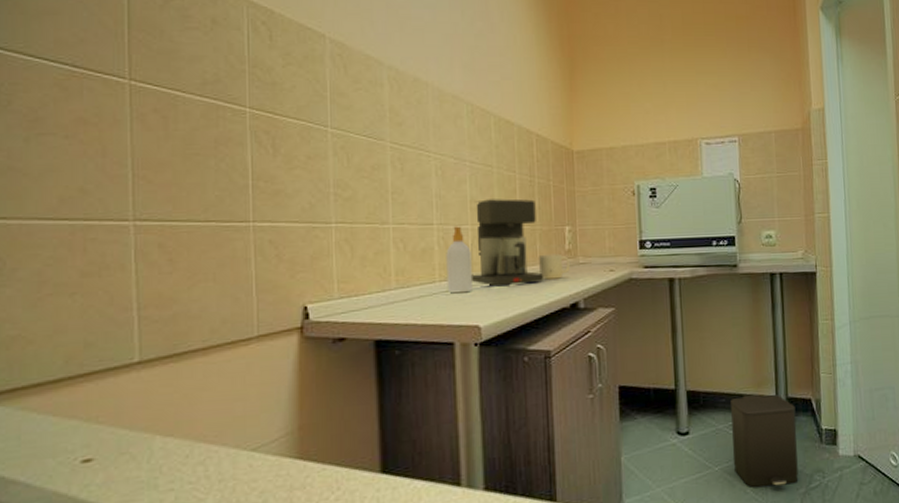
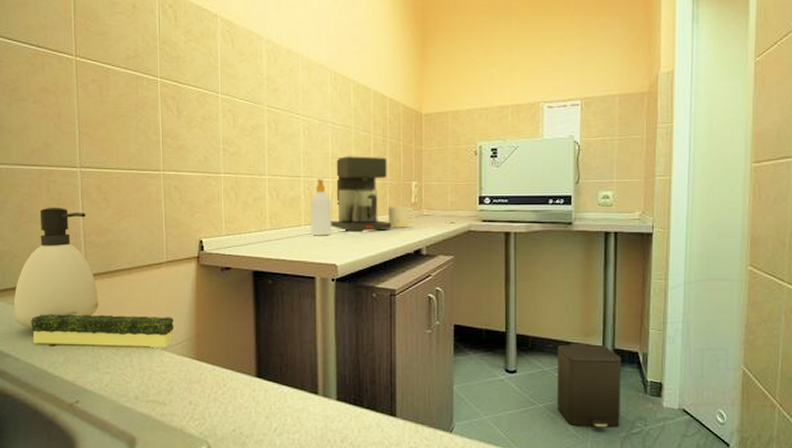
soap dispenser: none [25,273,159,442] -> present [13,207,99,329]
sponge: none [52,407,268,462] -> present [31,314,174,347]

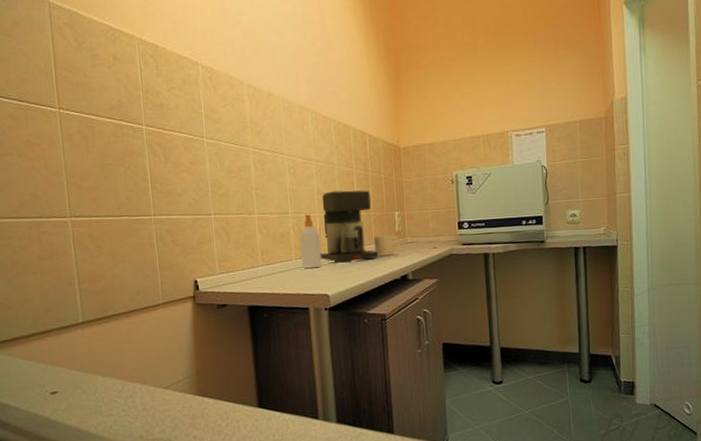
soap dispenser: present [13,207,99,329] -> none [11,257,98,379]
sponge: present [31,314,174,347] -> none [30,356,174,393]
pedal bin: present [556,343,622,428] -> none [539,350,599,429]

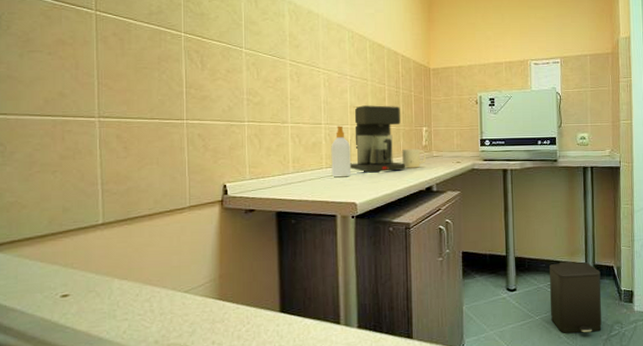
pedal bin: none [539,350,599,429] -> present [549,261,602,334]

